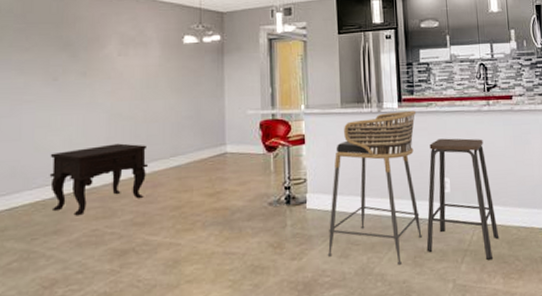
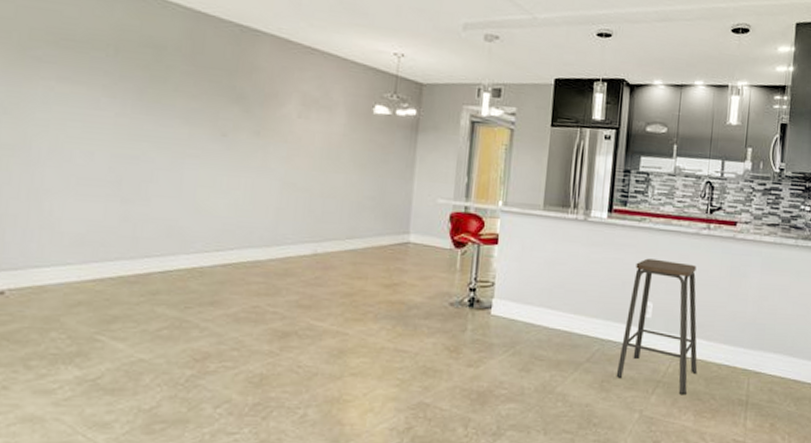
side table: present [49,143,149,216] -> none [209,215,322,289]
bar stool: present [327,110,422,265] -> none [507,222,627,387]

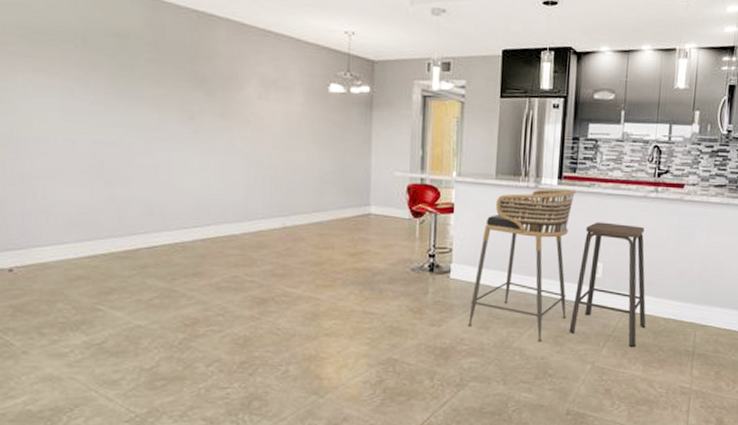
bar stool: none [507,222,627,387] -> present [467,189,577,342]

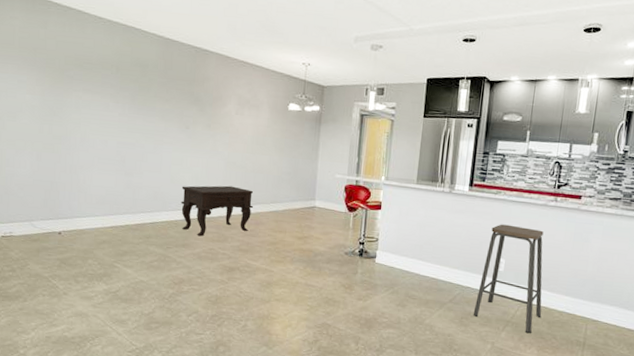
side table: none [188,193,290,261] -> present [180,185,254,237]
bar stool: present [467,189,577,342] -> none [387,194,485,322]

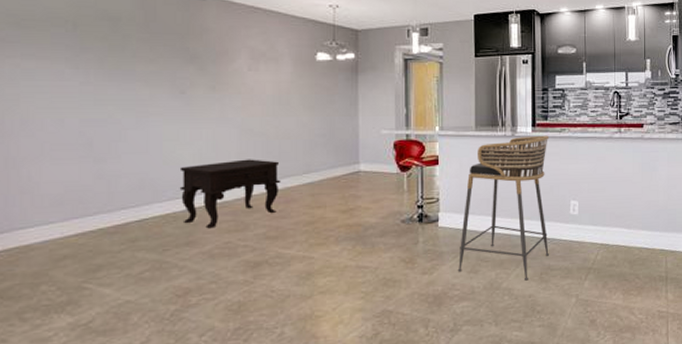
bar stool: none [387,194,485,322] -> present [457,135,550,281]
bar stool: present [473,224,544,334] -> none [553,163,622,278]

